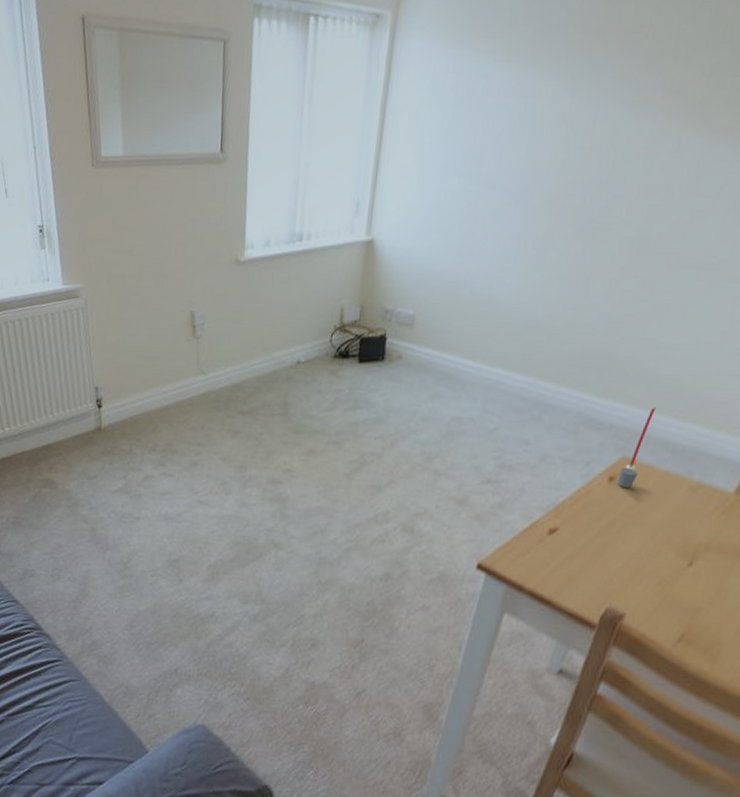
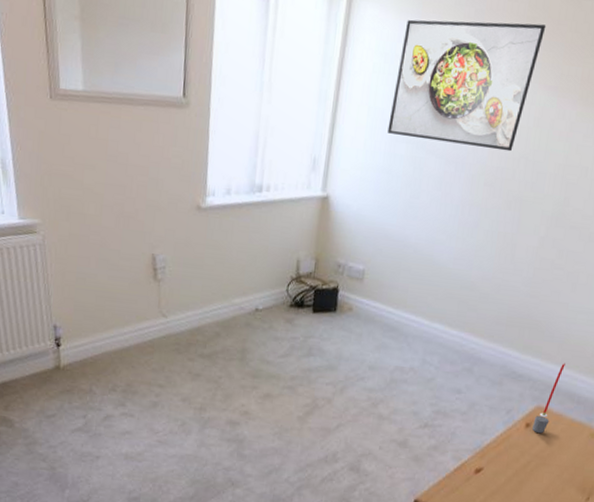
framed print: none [437,35,618,176] -> present [387,19,546,152]

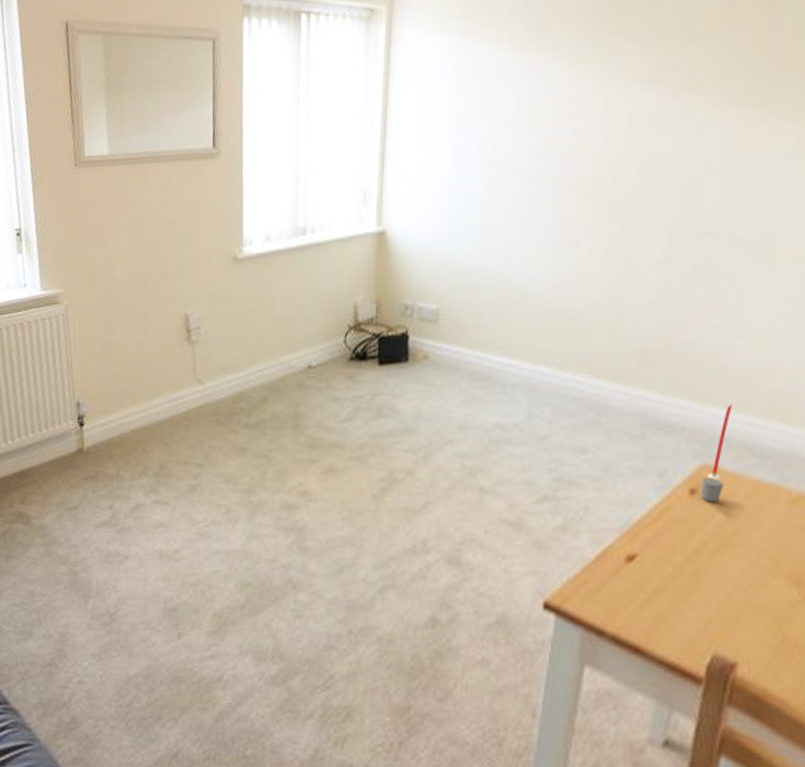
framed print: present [387,19,546,152] -> none [448,18,626,157]

